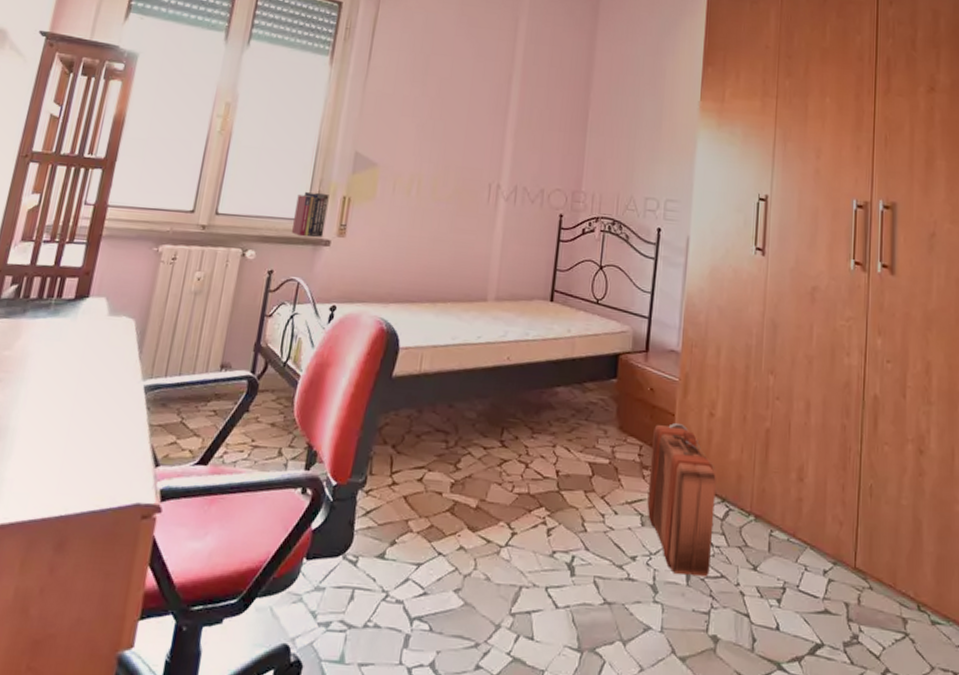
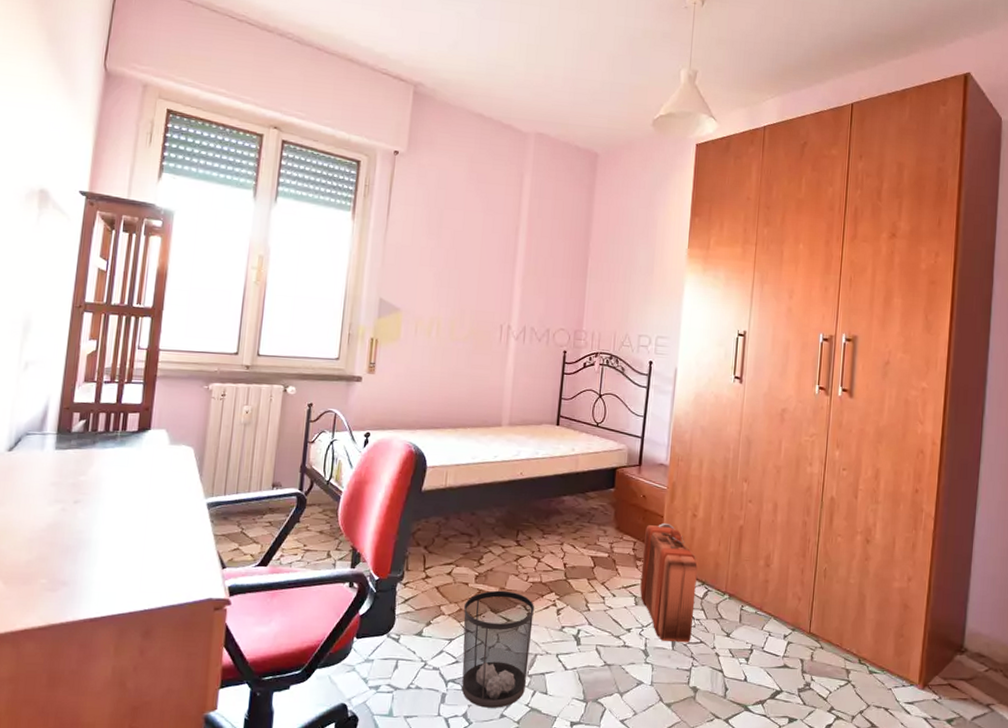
books: present [292,191,329,238] -> none [327,334,358,375]
waste bin: none [429,502,521,657] -> present [461,590,535,708]

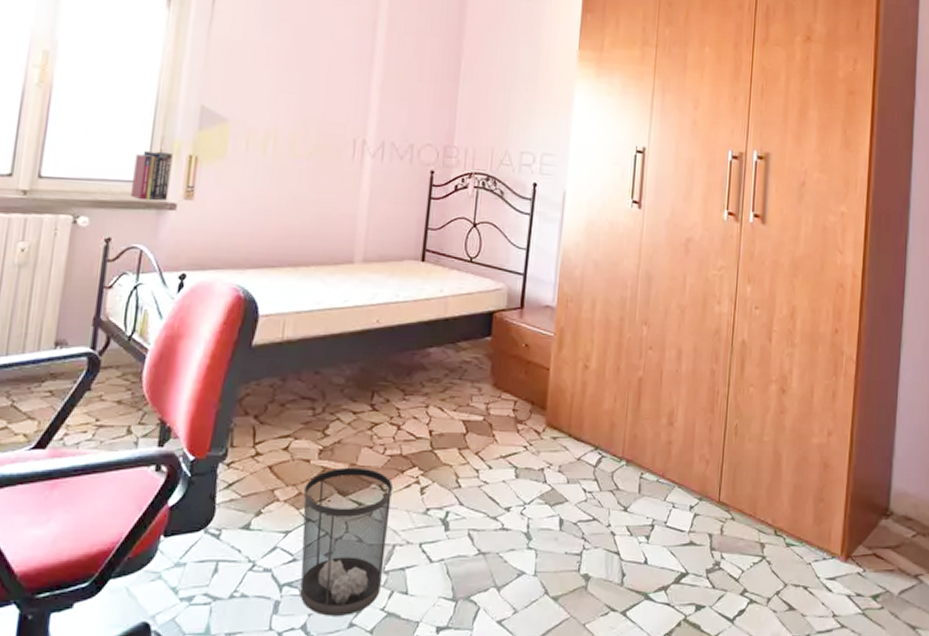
books: none [327,334,358,375] -> present [131,150,173,201]
suitcase: present [640,522,698,643] -> none [521,376,590,522]

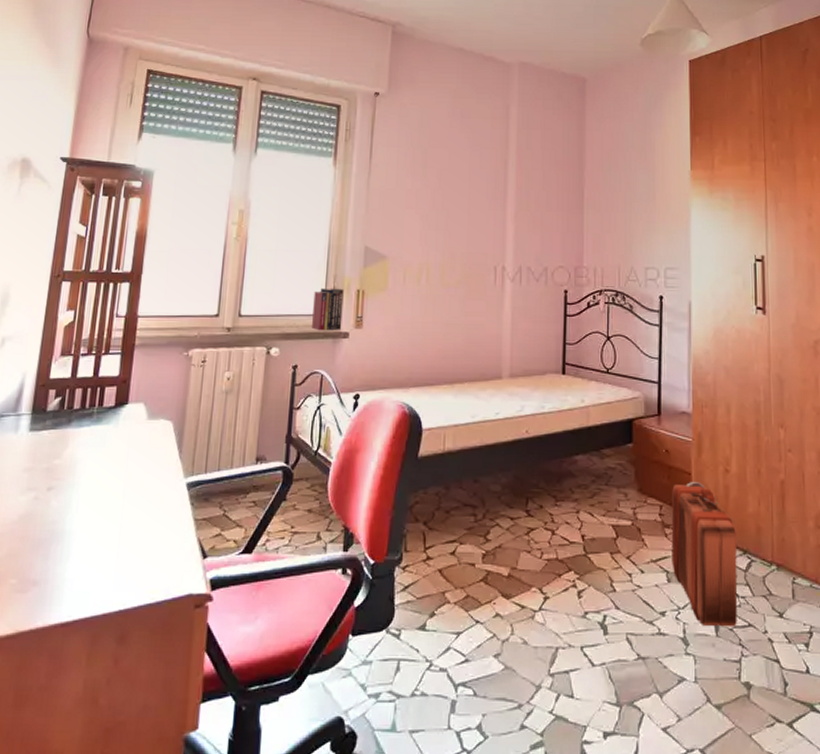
waste bin: present [300,467,394,616] -> none [472,571,553,717]
suitcase: none [521,376,590,522] -> present [671,481,738,627]

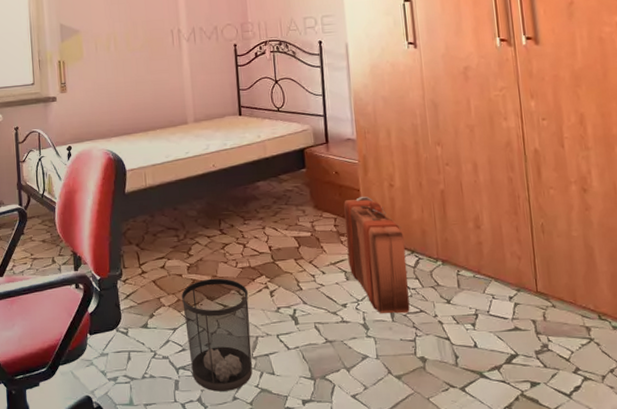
books: present [312,288,344,331] -> none [24,61,50,98]
waste bin: none [472,571,553,717] -> present [182,278,253,392]

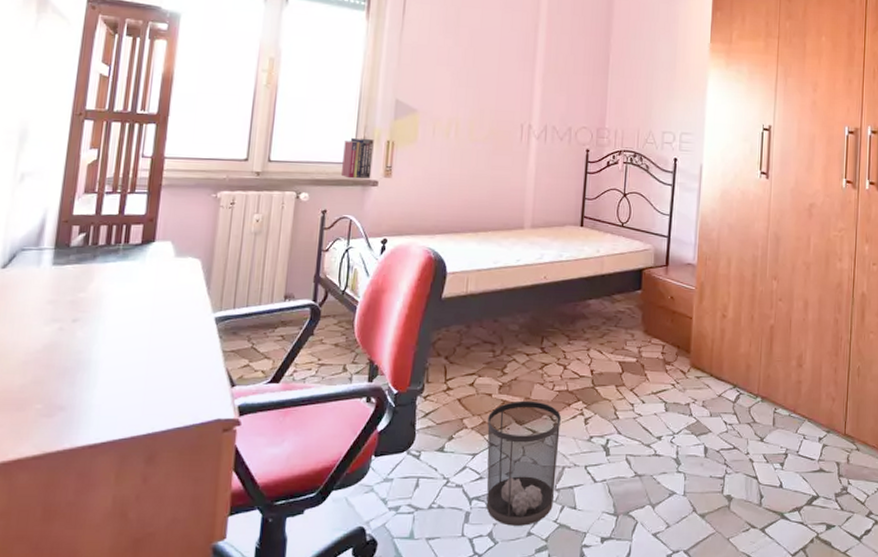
books: none [24,61,50,98] -> present [342,137,374,179]
suitcase: present [344,196,410,314] -> none [670,324,729,449]

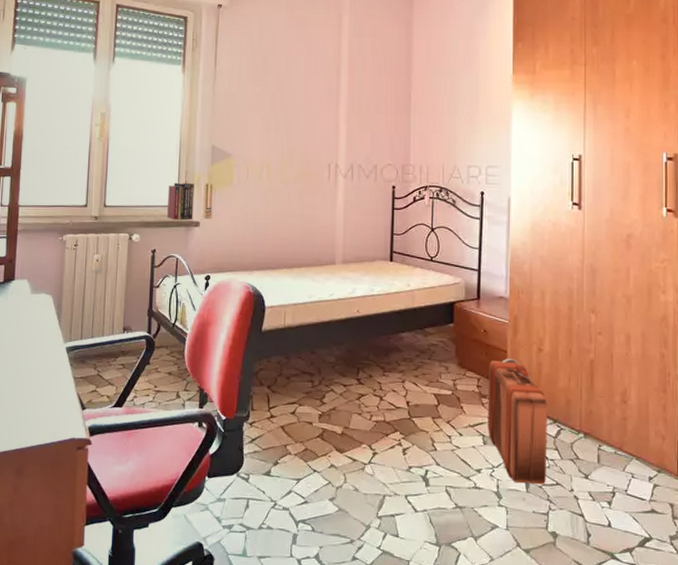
waste bin: present [486,400,562,526] -> none [310,429,381,550]
suitcase: none [670,324,729,449] -> present [487,358,547,485]

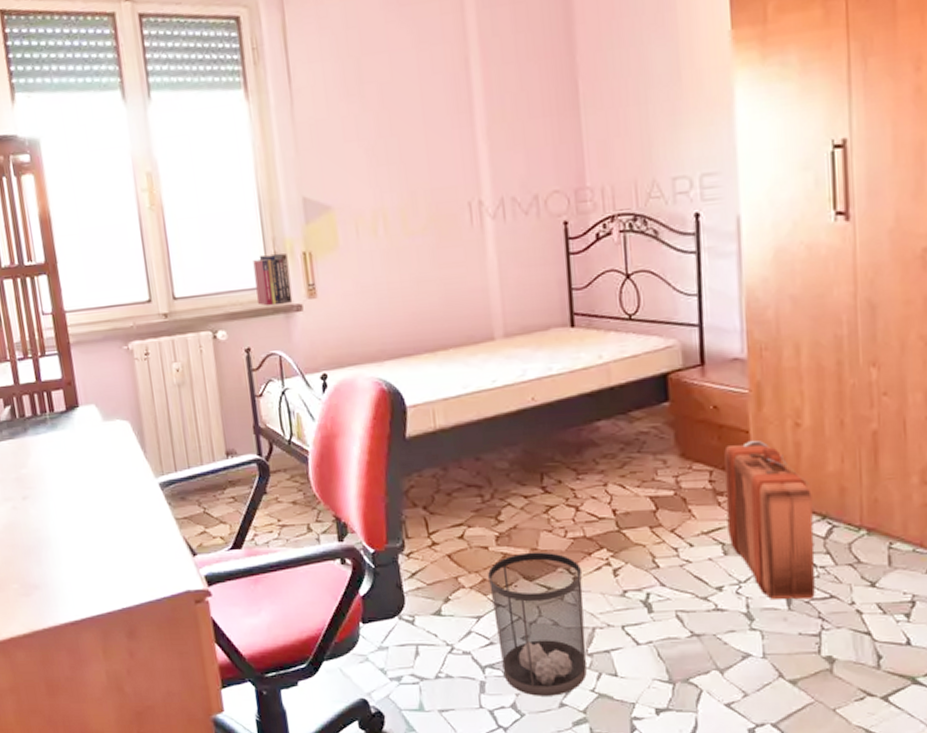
waste bin: none [310,429,381,550] -> present [488,551,587,696]

